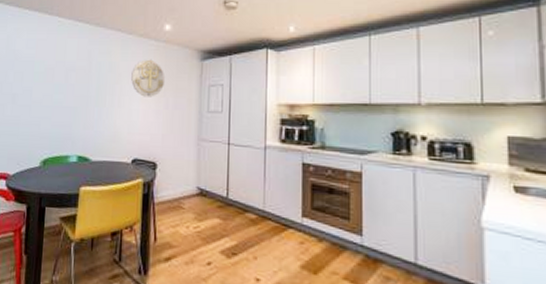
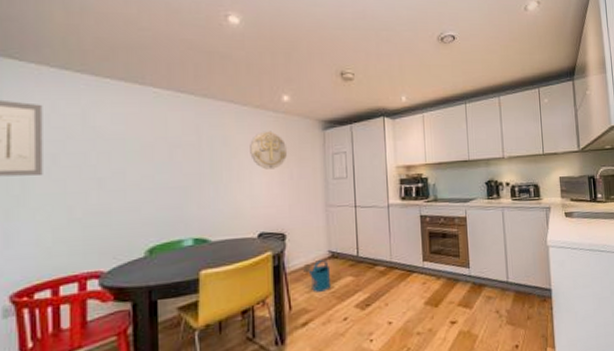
watering can: none [171,195,198,229] -> present [303,260,331,293]

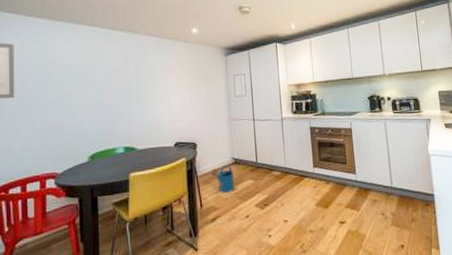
wall decoration: present [250,131,288,170] -> none [167,58,197,90]

